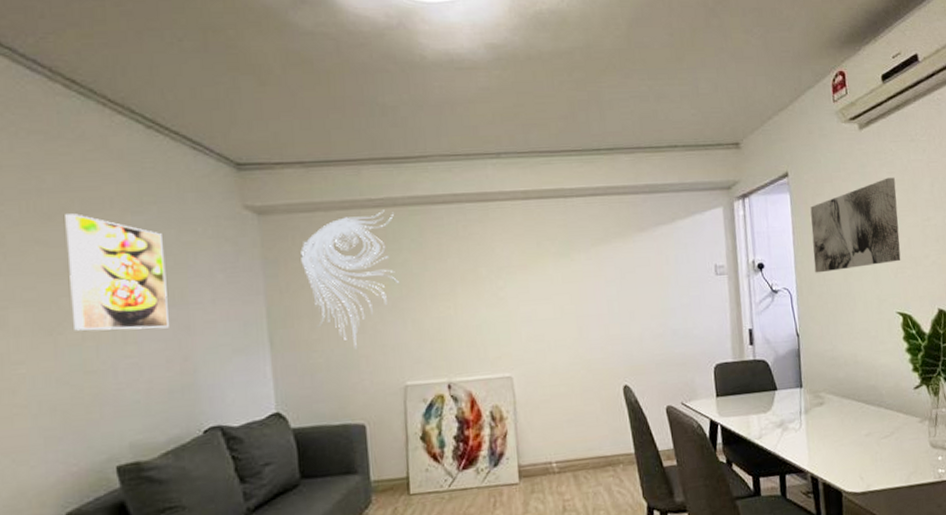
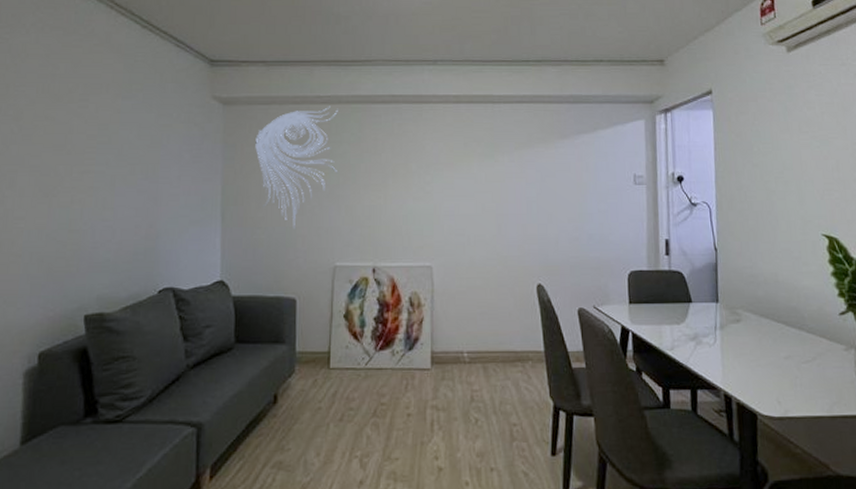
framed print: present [65,213,169,331] -> none [65,96,144,198]
wall art: present [810,177,901,273] -> none [733,100,828,189]

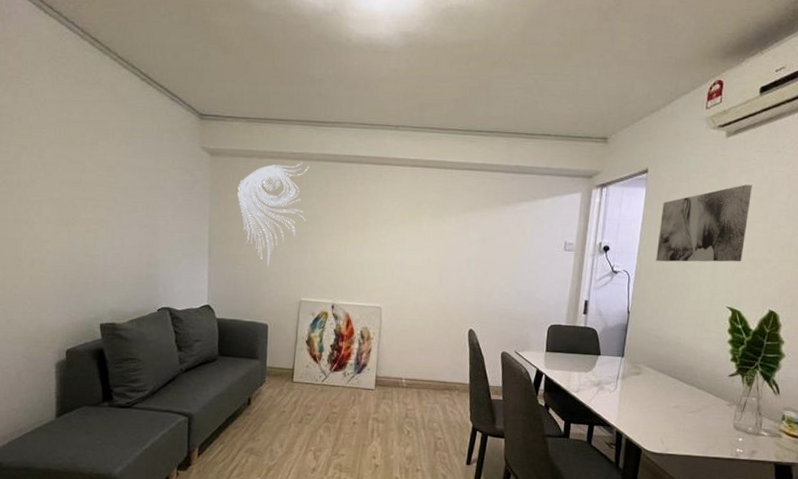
wall art: none [733,100,828,189] -> present [656,184,752,262]

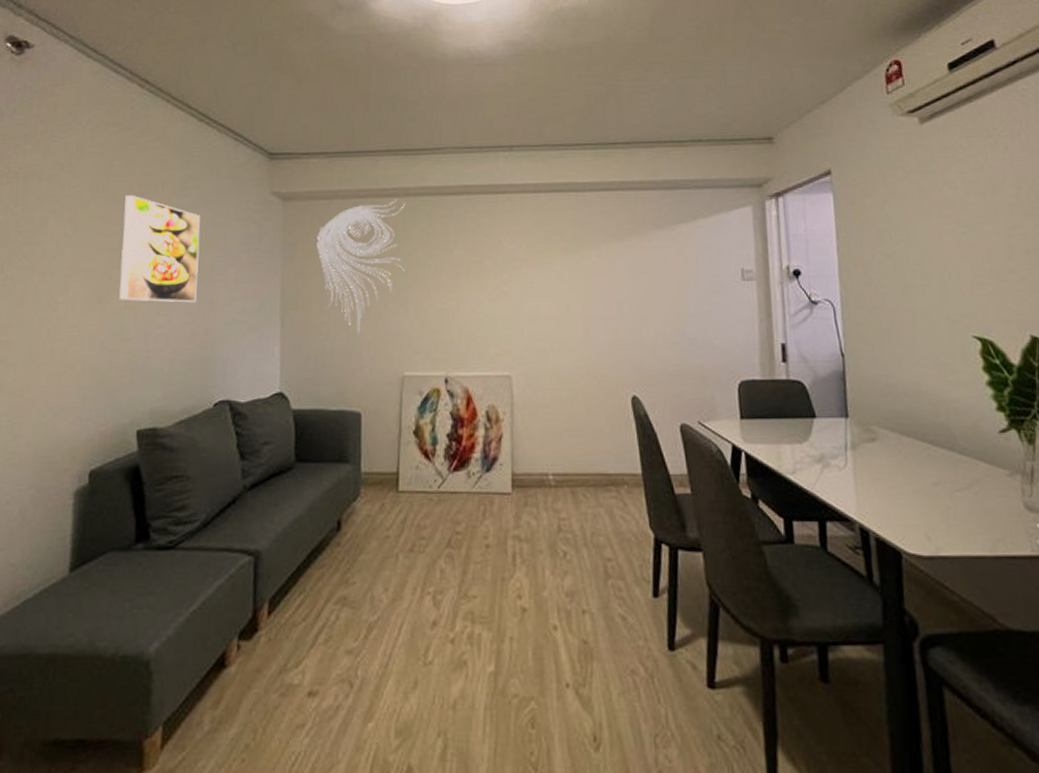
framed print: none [82,139,145,232] -> present [119,195,200,303]
wall art: present [656,184,752,262] -> none [858,177,978,284]

